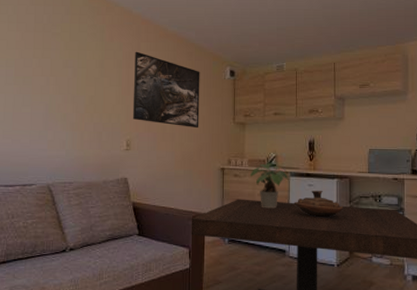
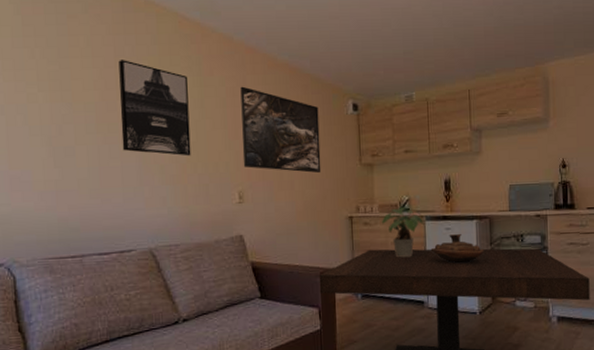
wall art: none [33,26,92,108] -> present [118,60,191,157]

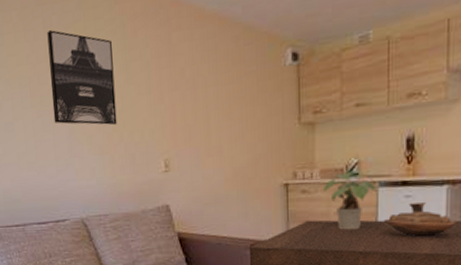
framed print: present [240,86,321,174] -> none [165,45,254,137]

